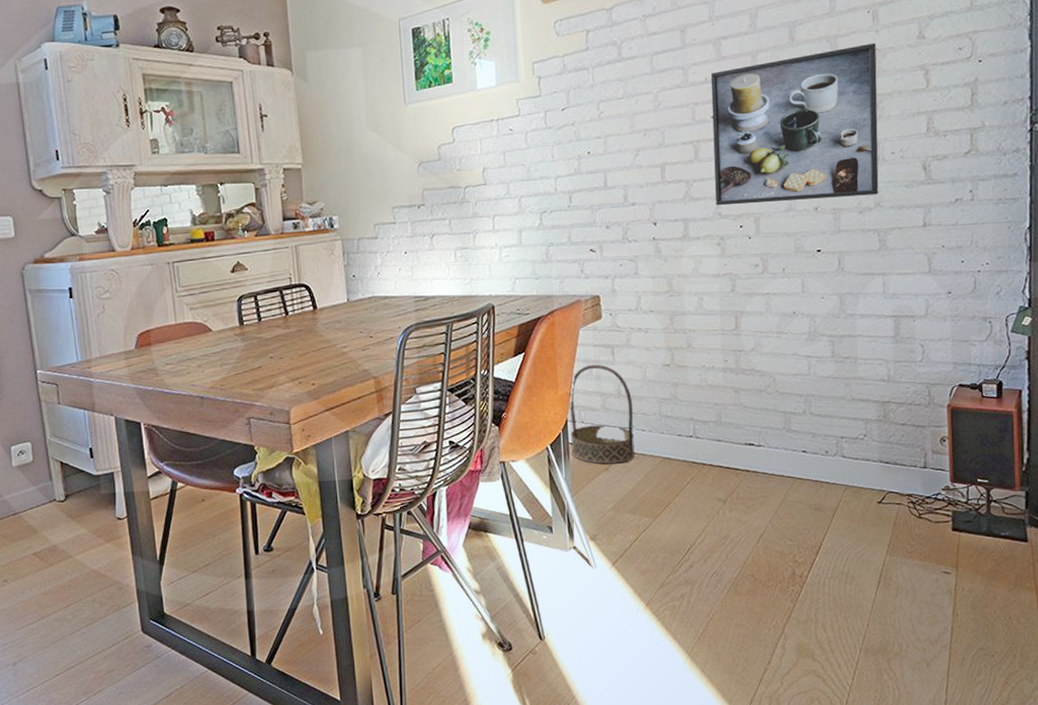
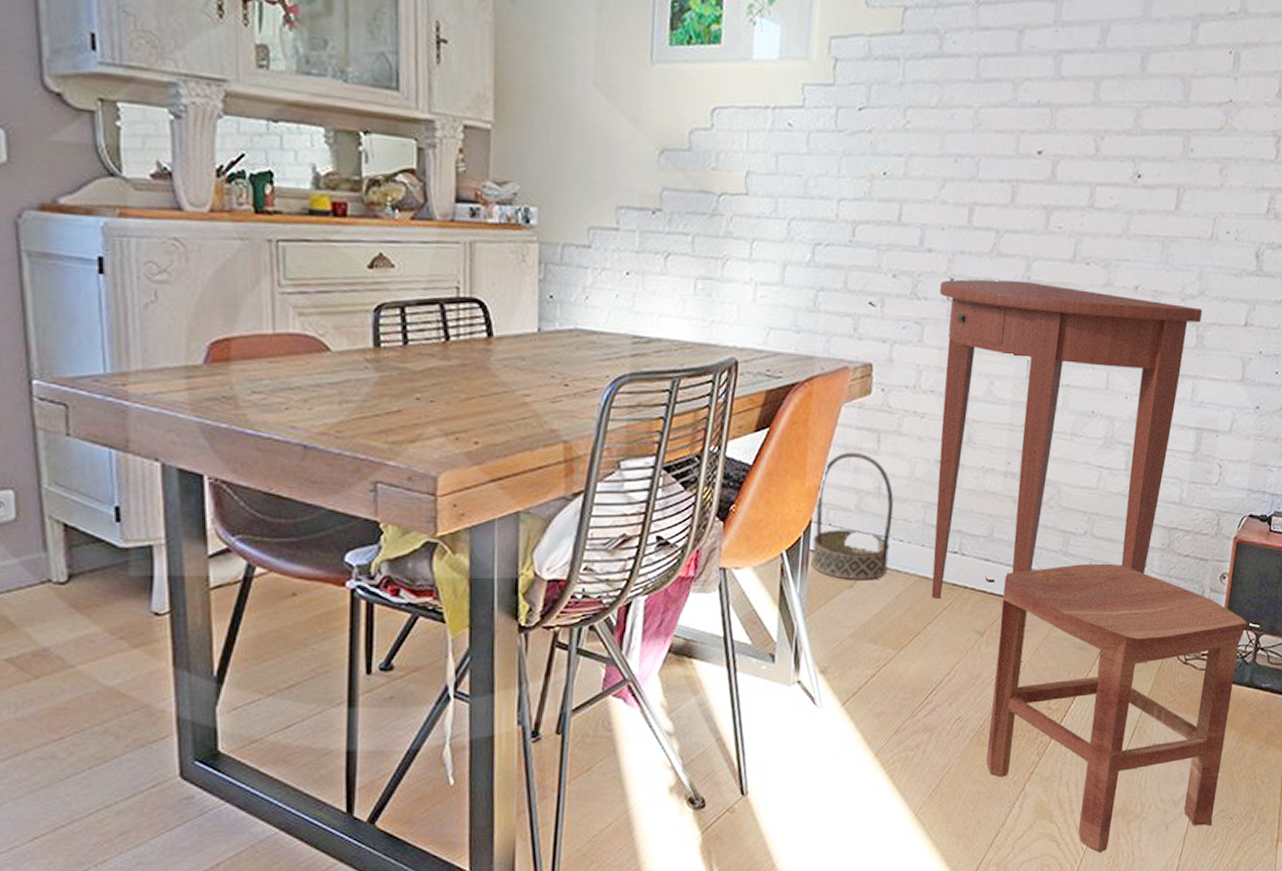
console table: none [645,216,881,475] -> present [931,279,1202,599]
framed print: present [710,43,879,206] -> none [1025,92,1233,281]
stool: none [737,436,975,688] -> present [986,563,1247,853]

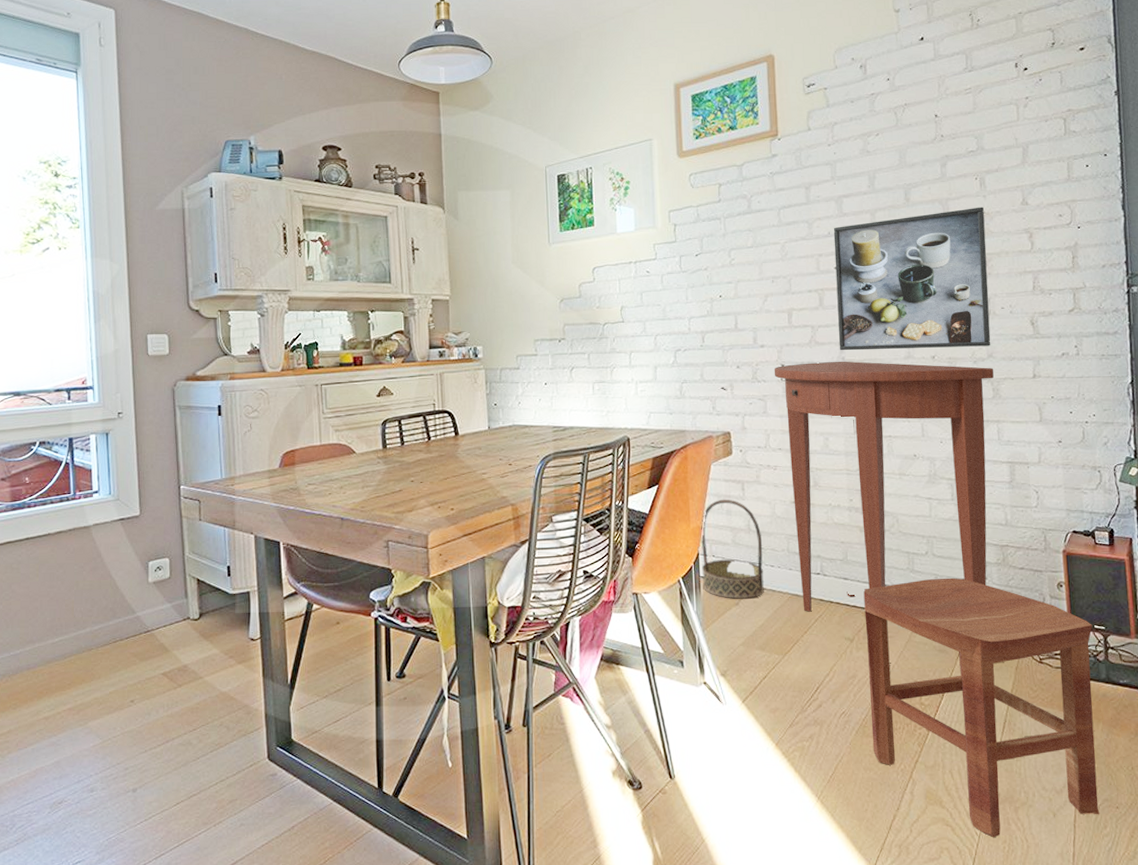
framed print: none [1025,92,1233,281] -> present [833,207,991,351]

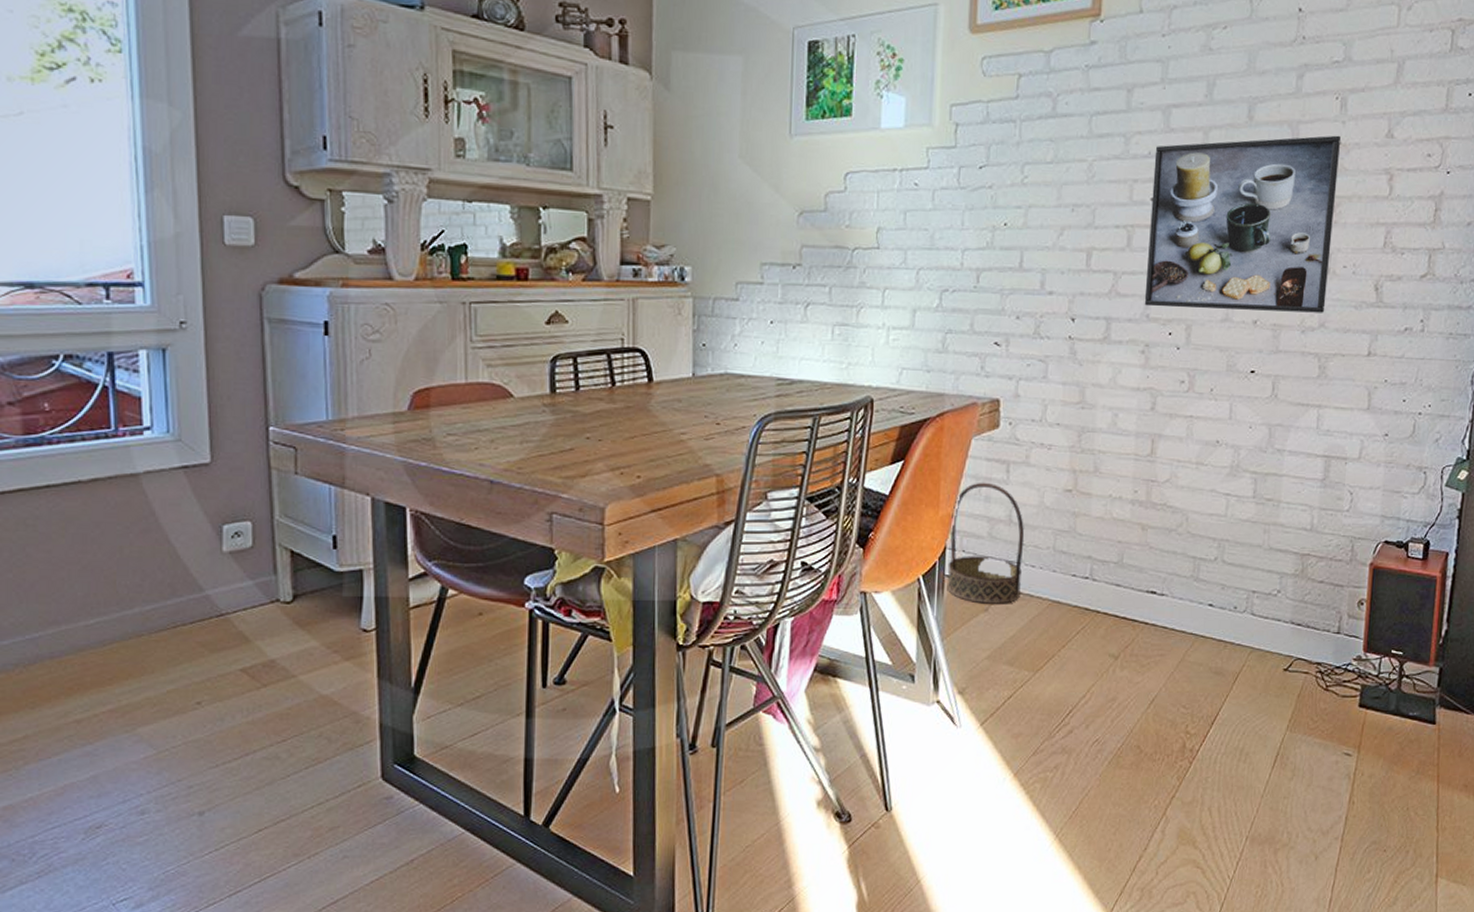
console table: present [774,361,994,612] -> none [1061,318,1323,623]
stool: present [863,577,1099,838] -> none [1125,589,1389,882]

